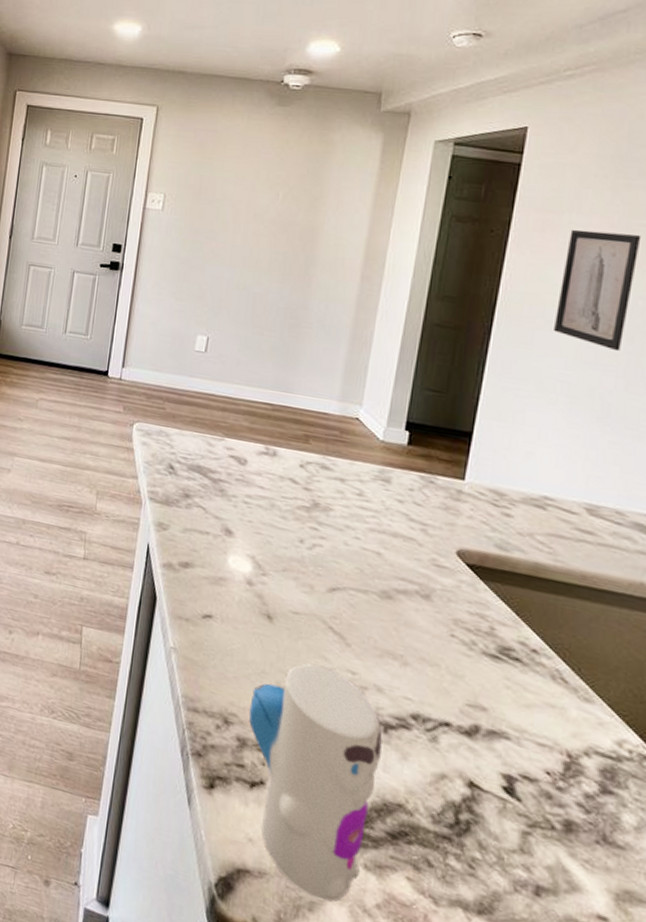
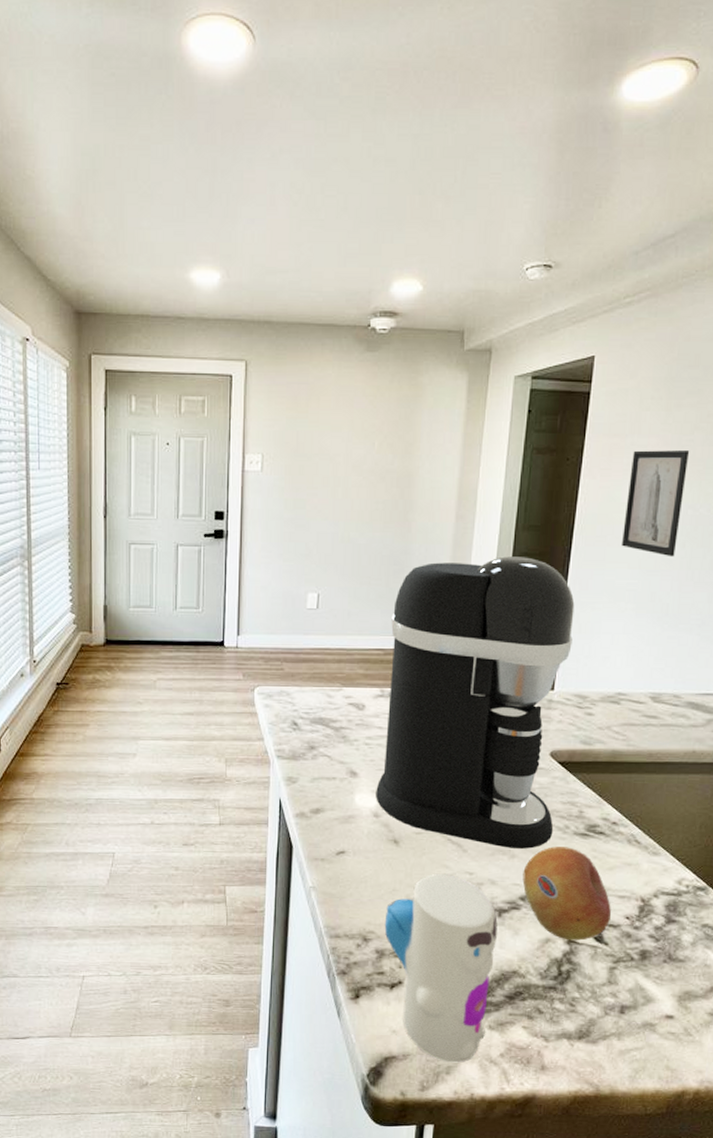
coffee maker: none [251,321,494,660] -> present [376,556,575,849]
fruit: none [415,662,527,788] -> present [522,847,611,941]

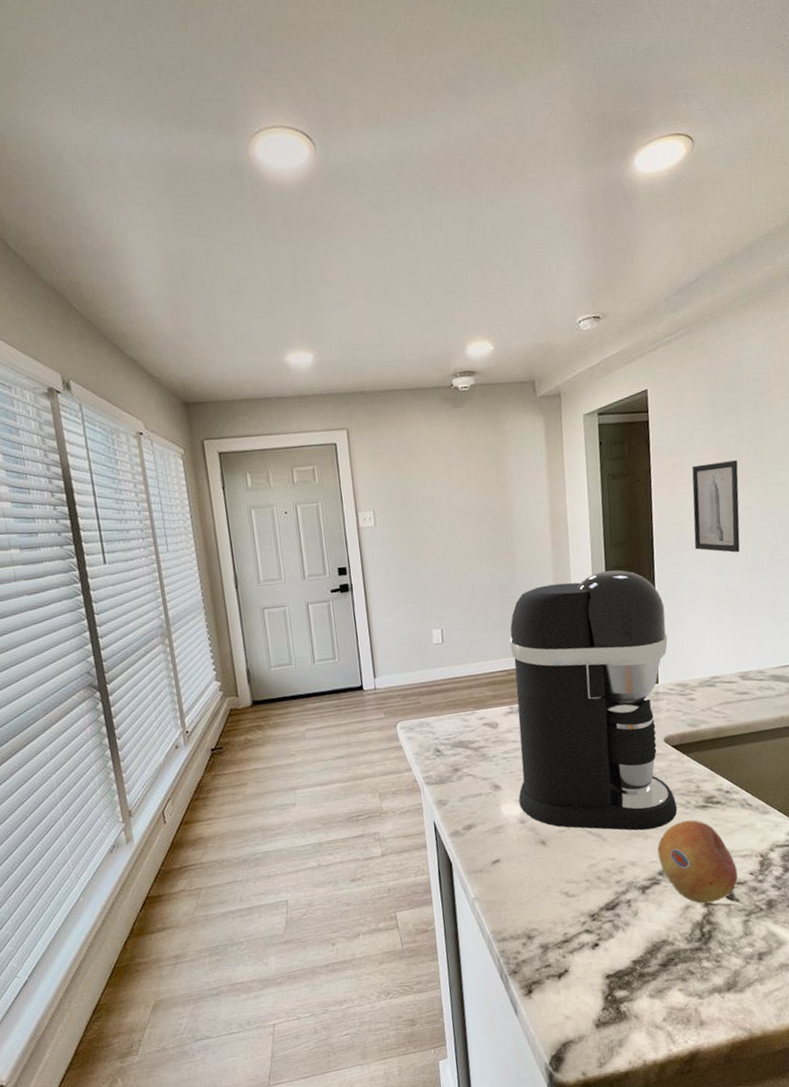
toy: present [384,873,498,1063] -> none [544,863,647,1036]

